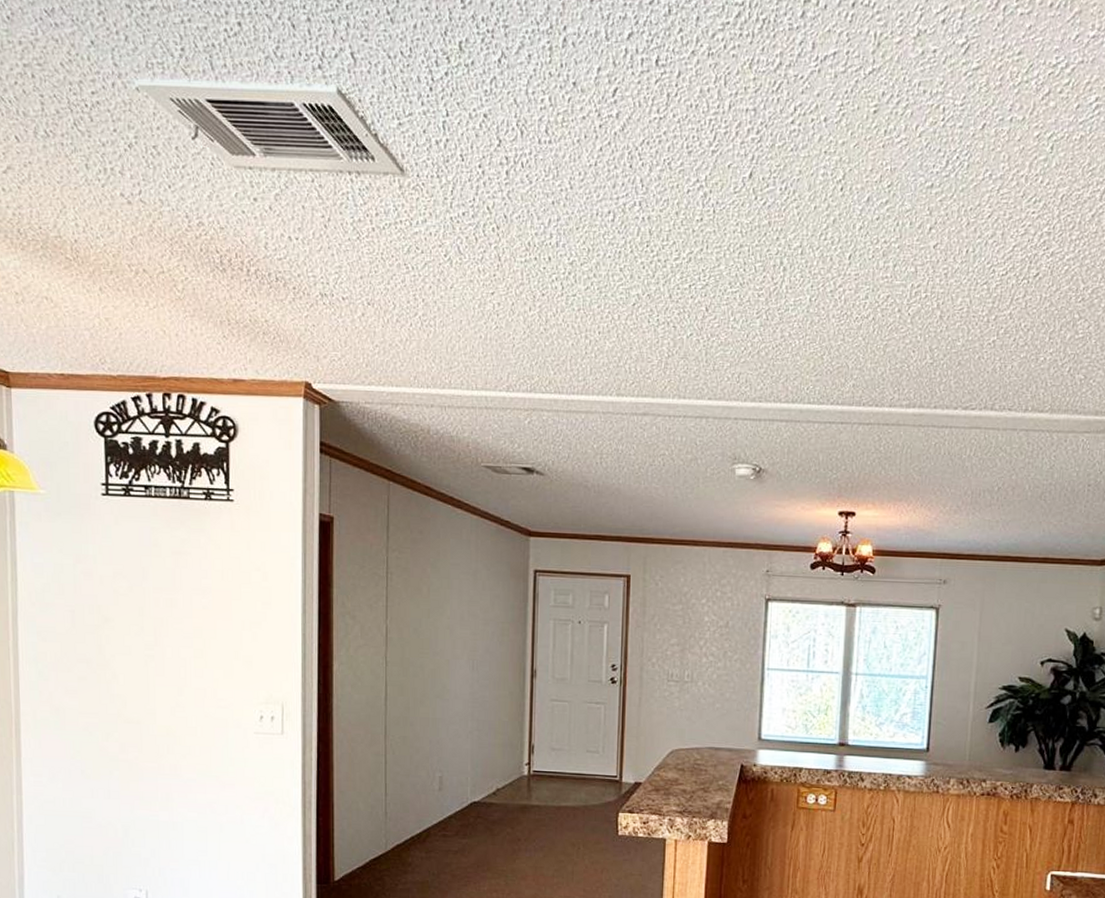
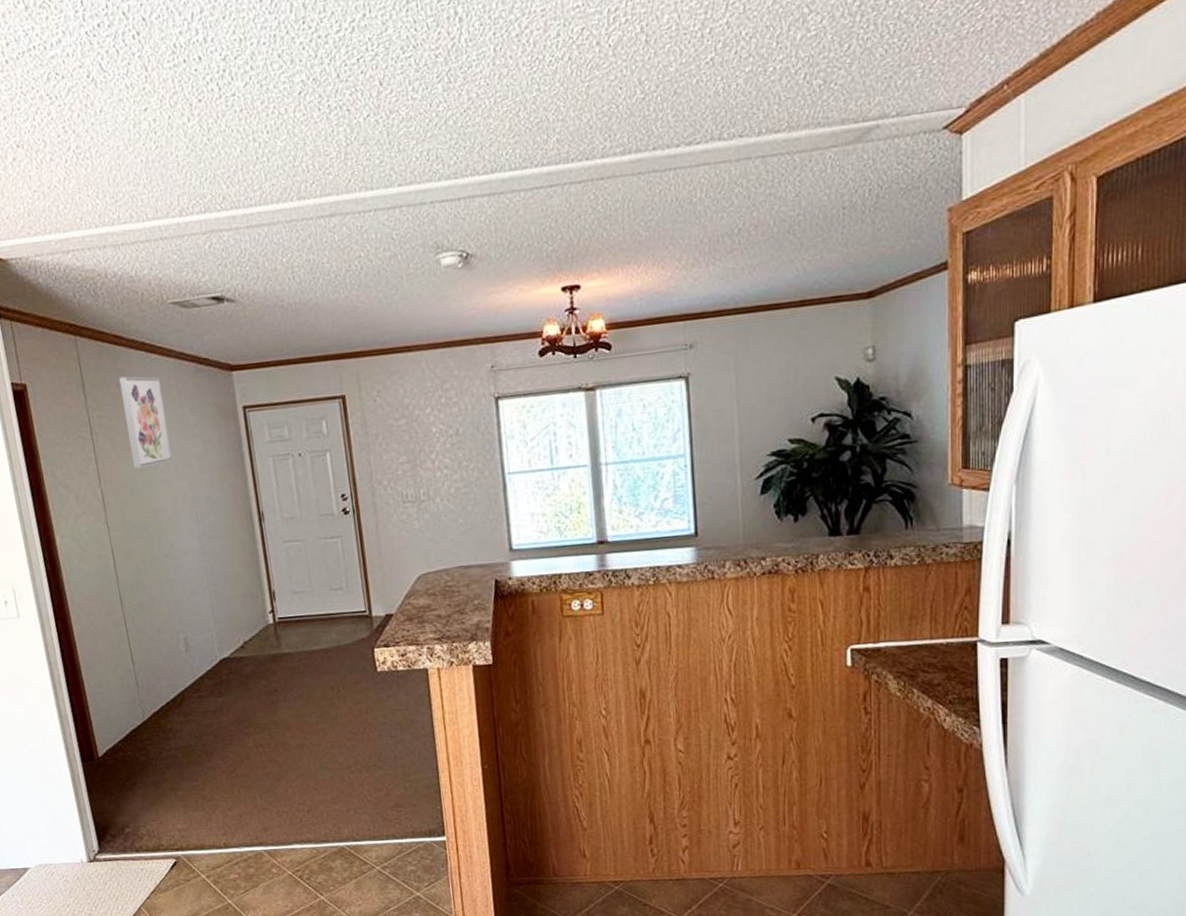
wall art: none [421,525,462,611] -> present [119,376,173,469]

